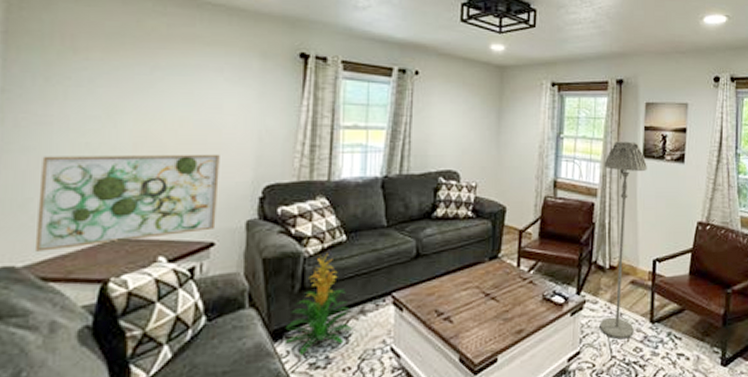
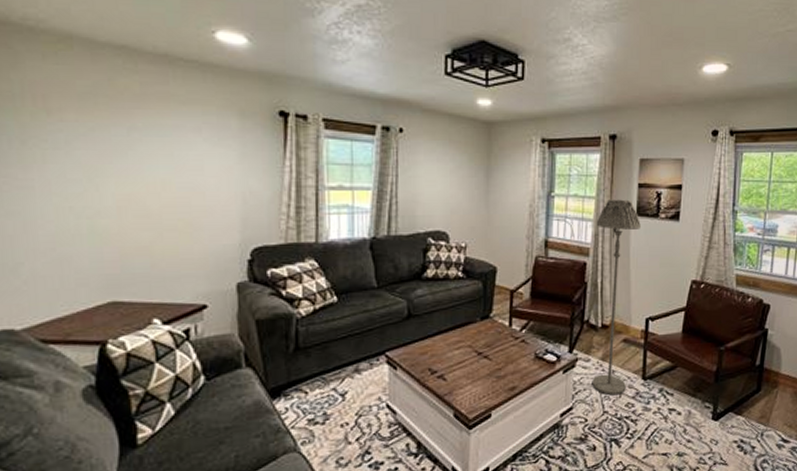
wall art: present [34,154,220,252] -> none [28,216,207,315]
indoor plant: present [285,253,354,356] -> none [282,314,349,412]

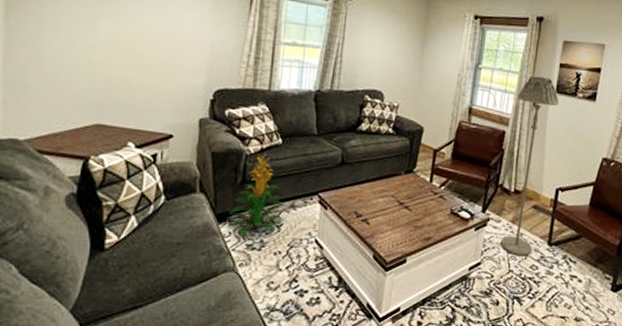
indoor plant: none [282,314,349,412] -> present [227,153,285,237]

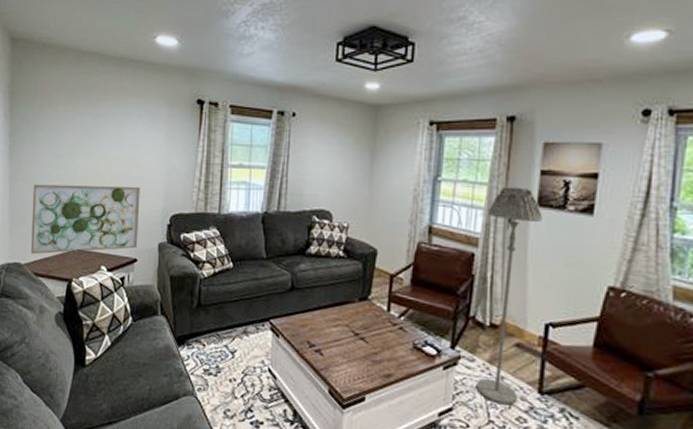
wall art: none [33,49,179,129] -> present [30,184,140,254]
indoor plant: present [227,153,285,237] -> none [186,277,238,361]

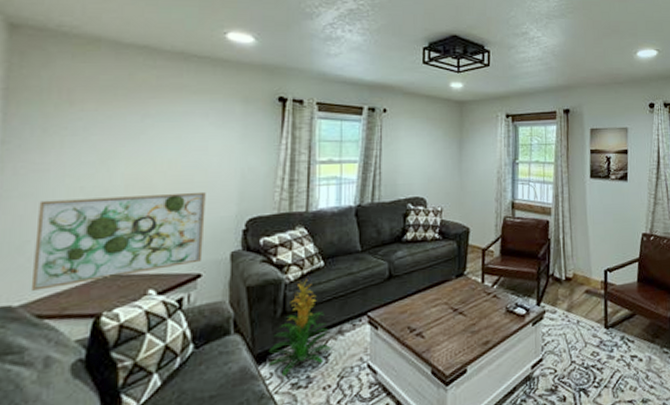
indoor plant: none [186,277,238,361] -> present [268,278,332,377]
floor lamp: present [477,187,542,405] -> none [556,164,595,345]

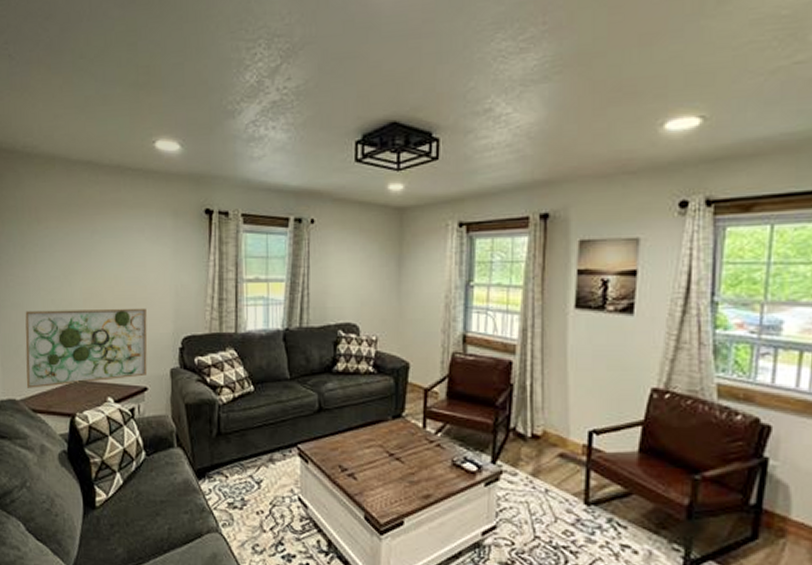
indoor plant: present [268,278,332,377] -> none [207,402,264,495]

